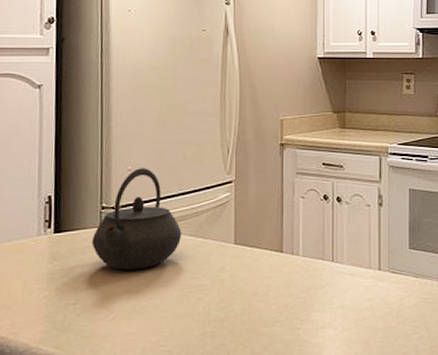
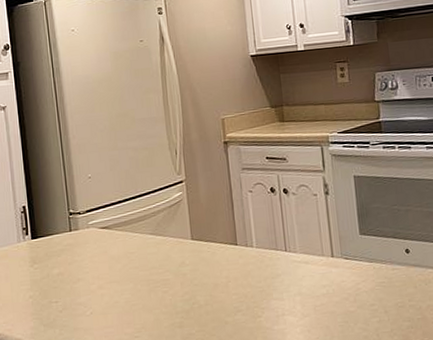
kettle: present [91,168,182,270] -> none [64,174,143,270]

